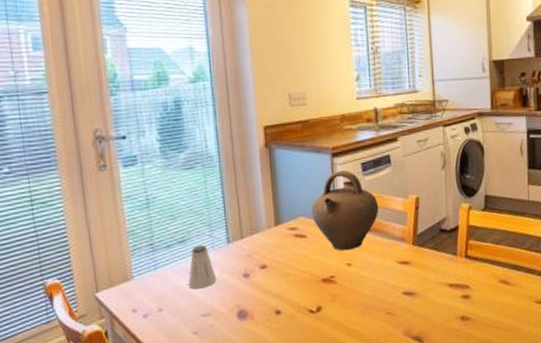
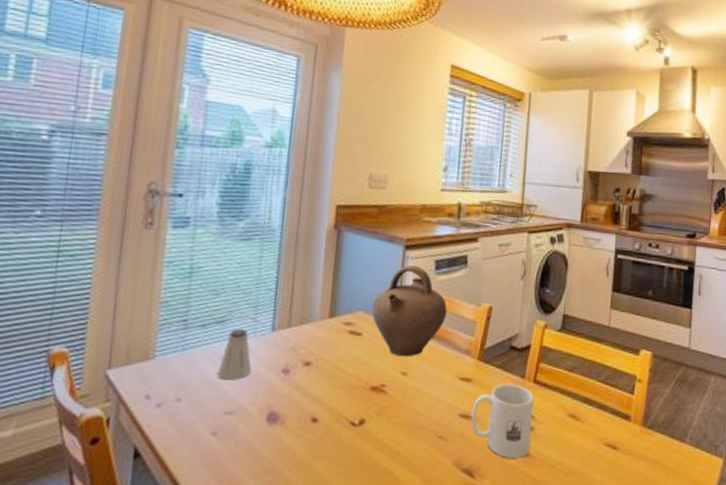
mug: none [413,261,469,324] -> present [471,383,534,458]

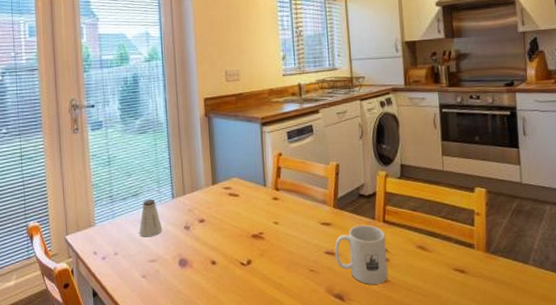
jug: present [372,265,447,357] -> none [243,138,303,210]

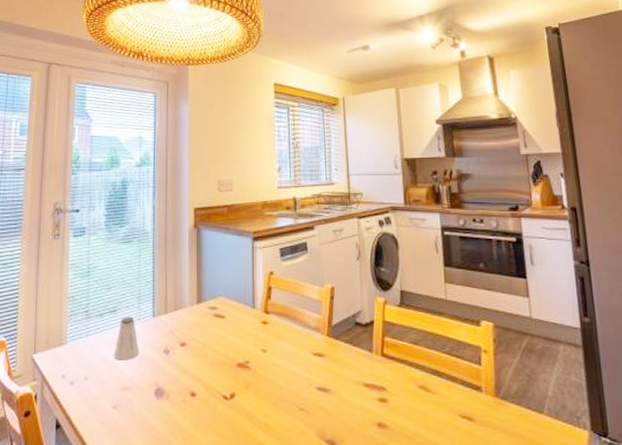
mug: present [334,224,388,285] -> none [327,357,387,430]

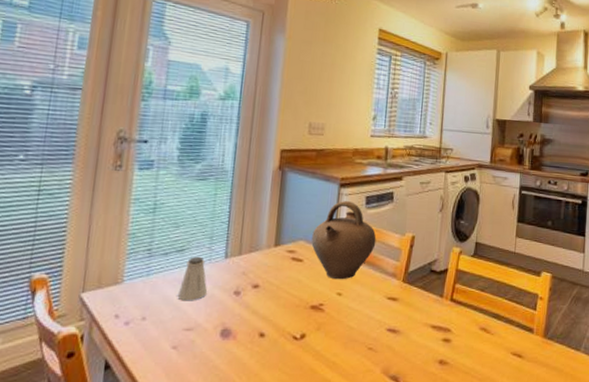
jug: none [232,255,295,336] -> present [311,201,376,280]

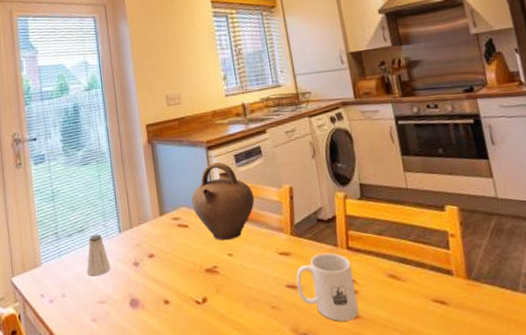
mug: none [397,302,451,366] -> present [296,252,359,321]

